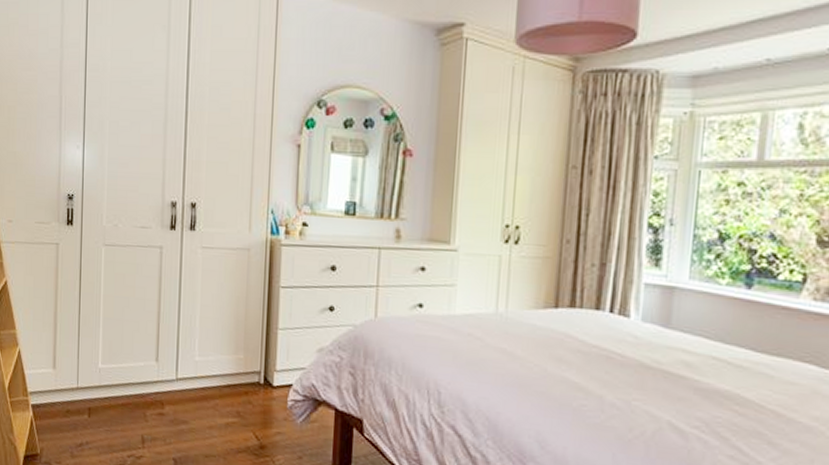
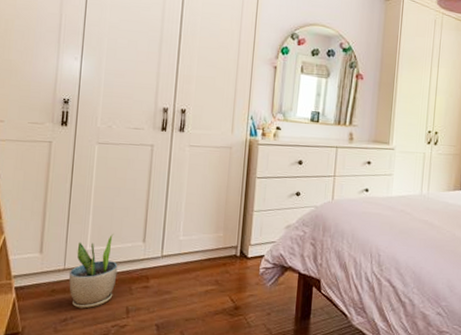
potted plant: none [82,350,131,434] -> present [68,234,118,309]

